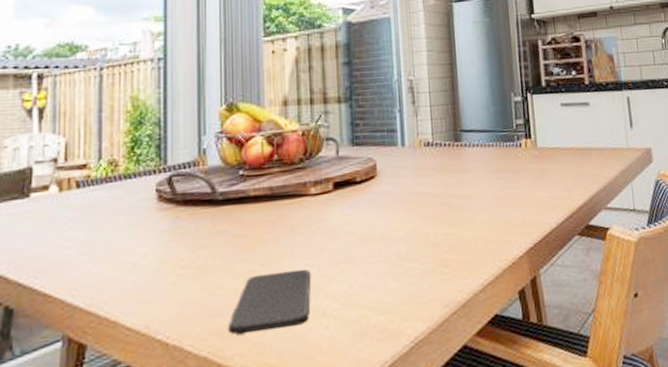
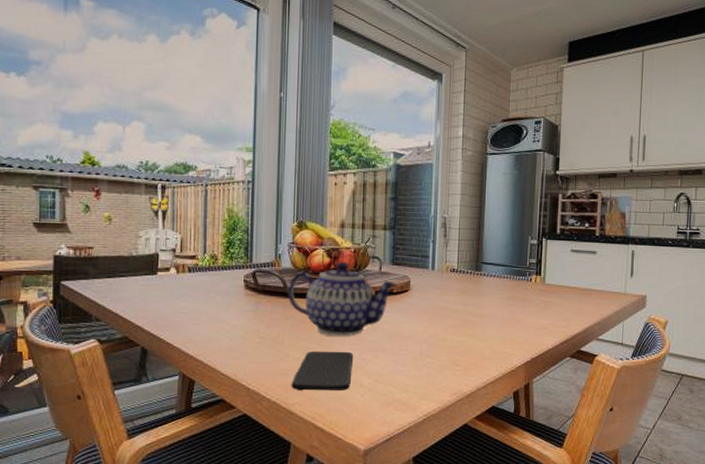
teapot: none [217,149,362,251] -> present [287,261,398,337]

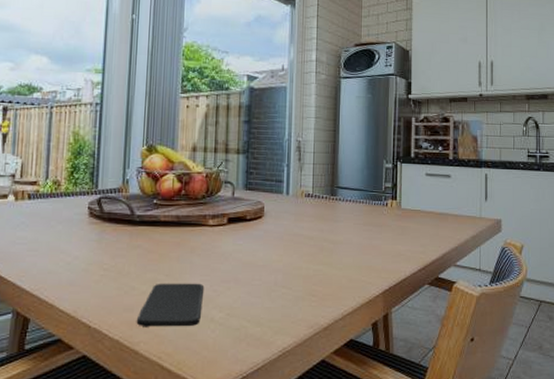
teapot: present [287,261,398,337] -> none [135,187,252,267]

